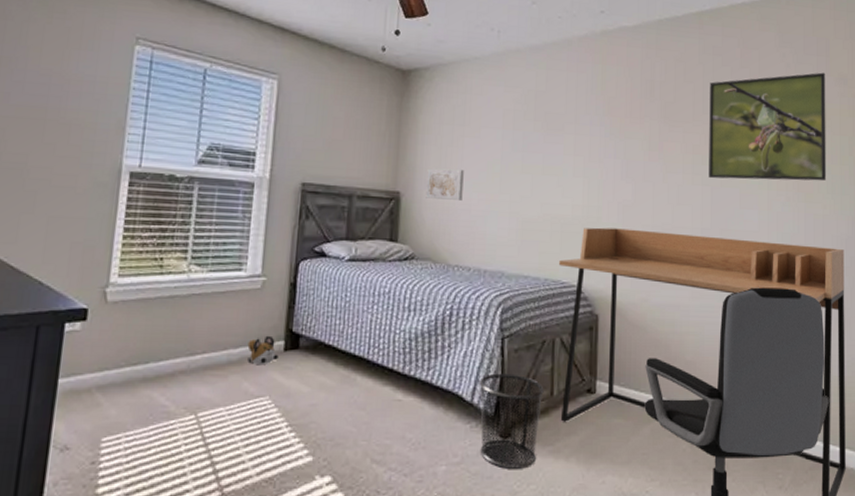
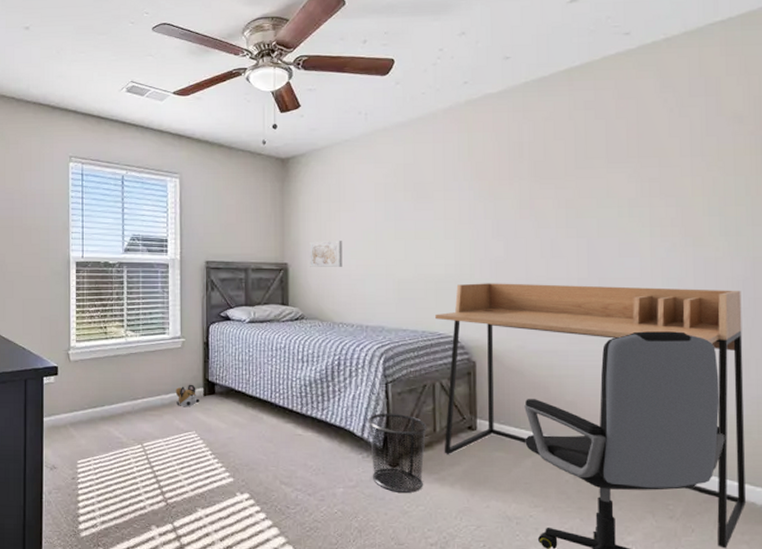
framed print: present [709,72,827,181] -> none [582,113,719,231]

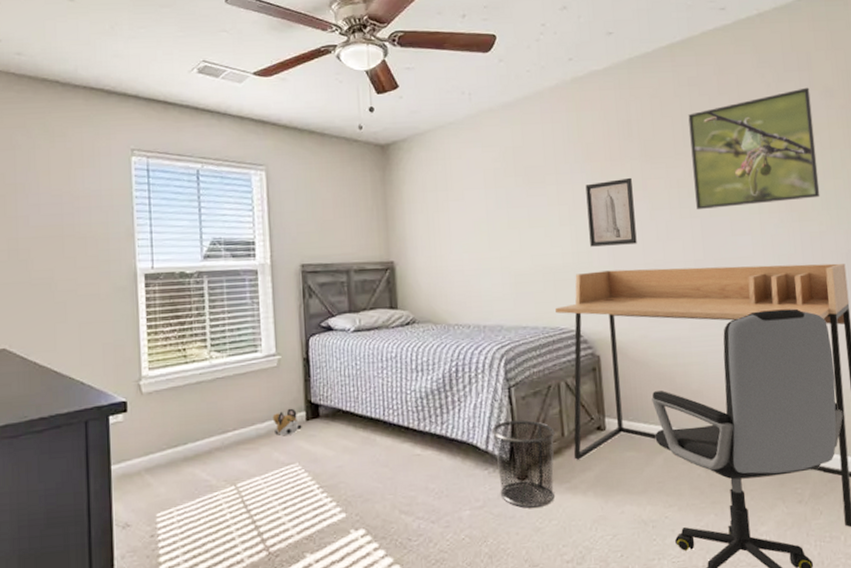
wall art: present [310,241,342,268] -> none [417,233,454,264]
wall art: none [472,196,520,260] -> present [585,177,637,247]
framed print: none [582,113,719,231] -> present [688,87,820,210]

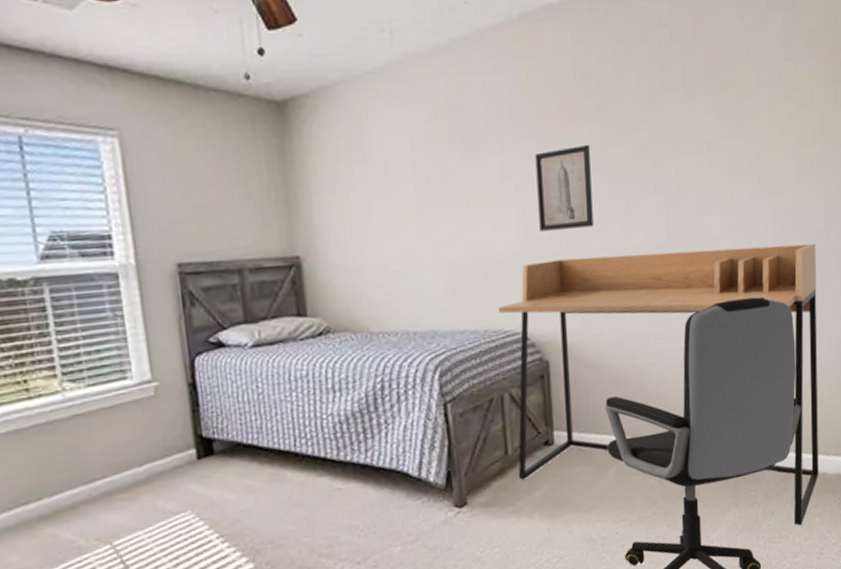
plush toy: present [272,408,302,435] -> none [153,445,193,480]
waste bin: present [491,419,555,508] -> none [424,439,497,538]
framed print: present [688,87,820,210] -> none [657,32,796,184]

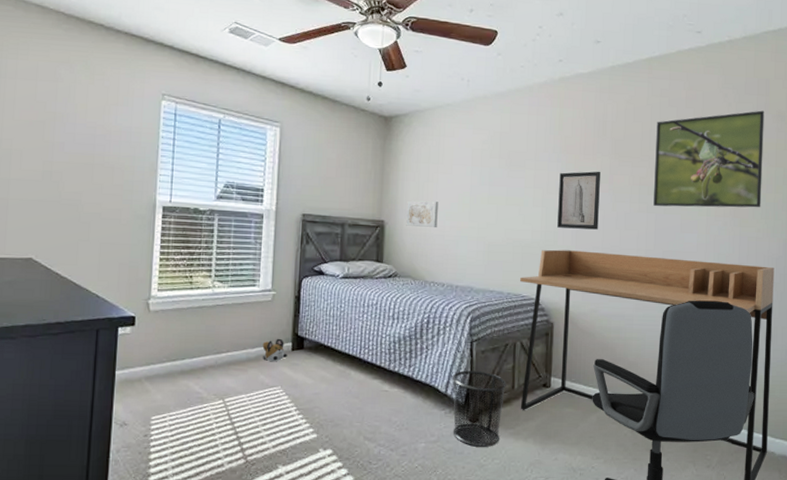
plush toy: none [153,445,193,480] -> present [262,338,287,361]
wall art: none [328,218,376,259] -> present [406,200,438,228]
waste bin: none [424,439,497,538] -> present [452,370,506,447]
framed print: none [657,32,796,184] -> present [653,110,765,208]

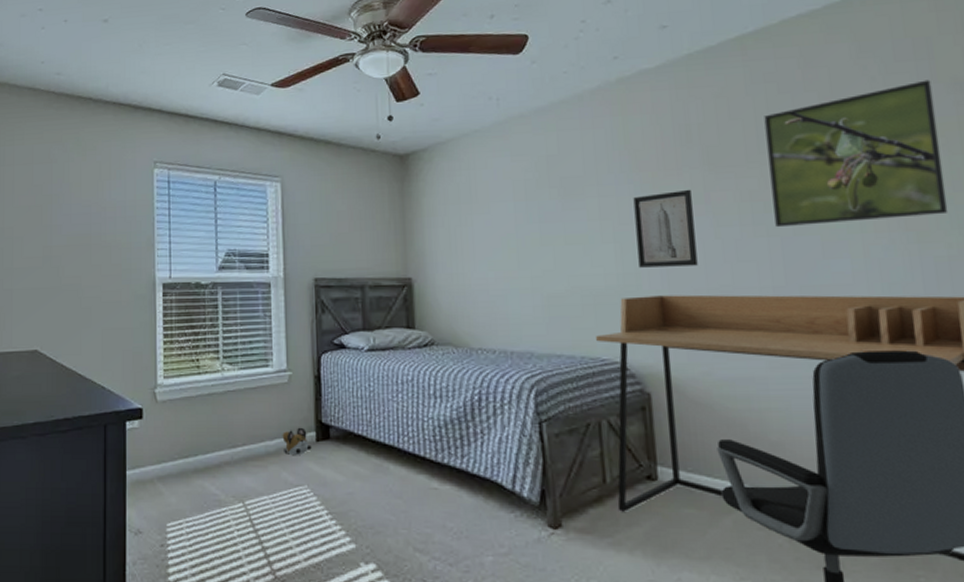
wall art: present [406,200,438,228] -> none [437,249,478,282]
waste bin: present [452,370,506,447] -> none [519,460,595,562]

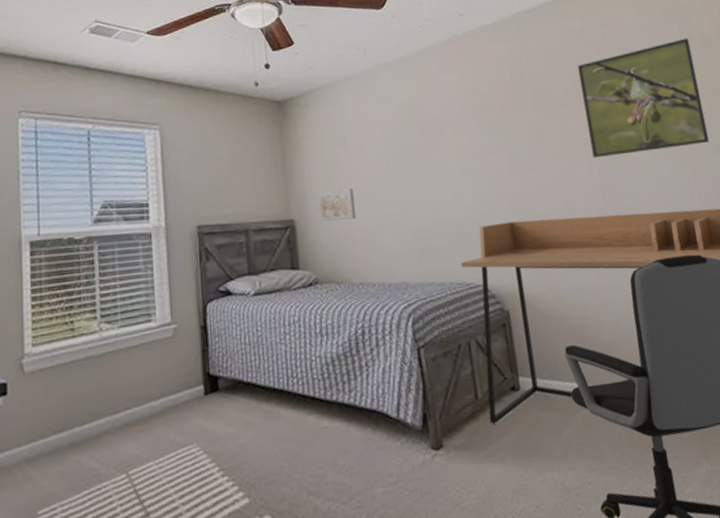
plush toy: present [282,427,312,455] -> none [168,382,200,413]
wall art: none [437,249,478,282] -> present [317,188,356,222]
wall art: present [633,189,698,268] -> none [483,127,538,198]

